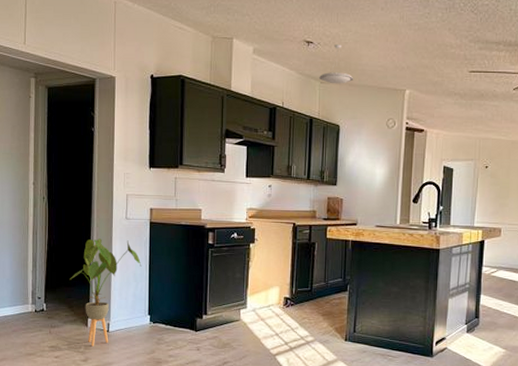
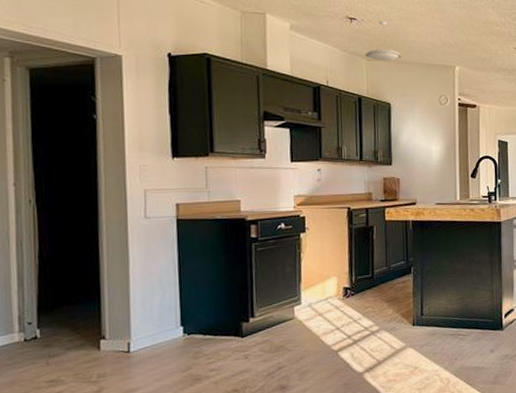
house plant: present [69,238,142,347] -> none [71,242,169,373]

